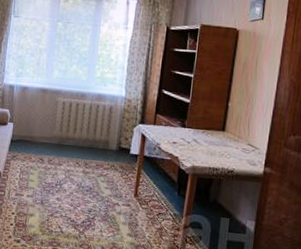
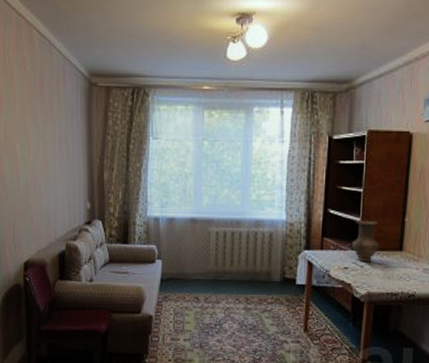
vase: none [181,102,205,139] -> present [352,221,379,263]

